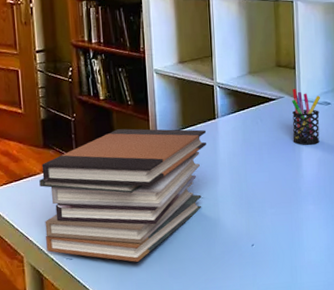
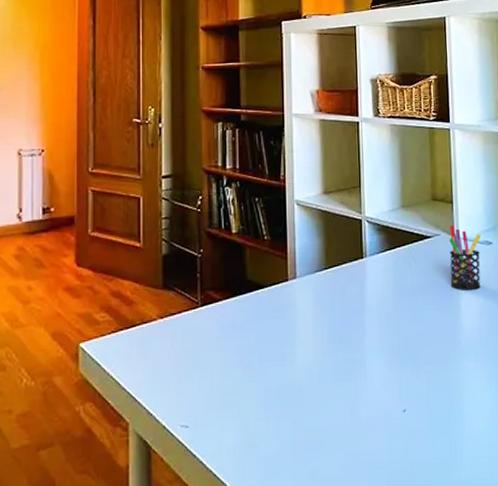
book stack: present [39,128,207,262] -> none [155,267,353,431]

